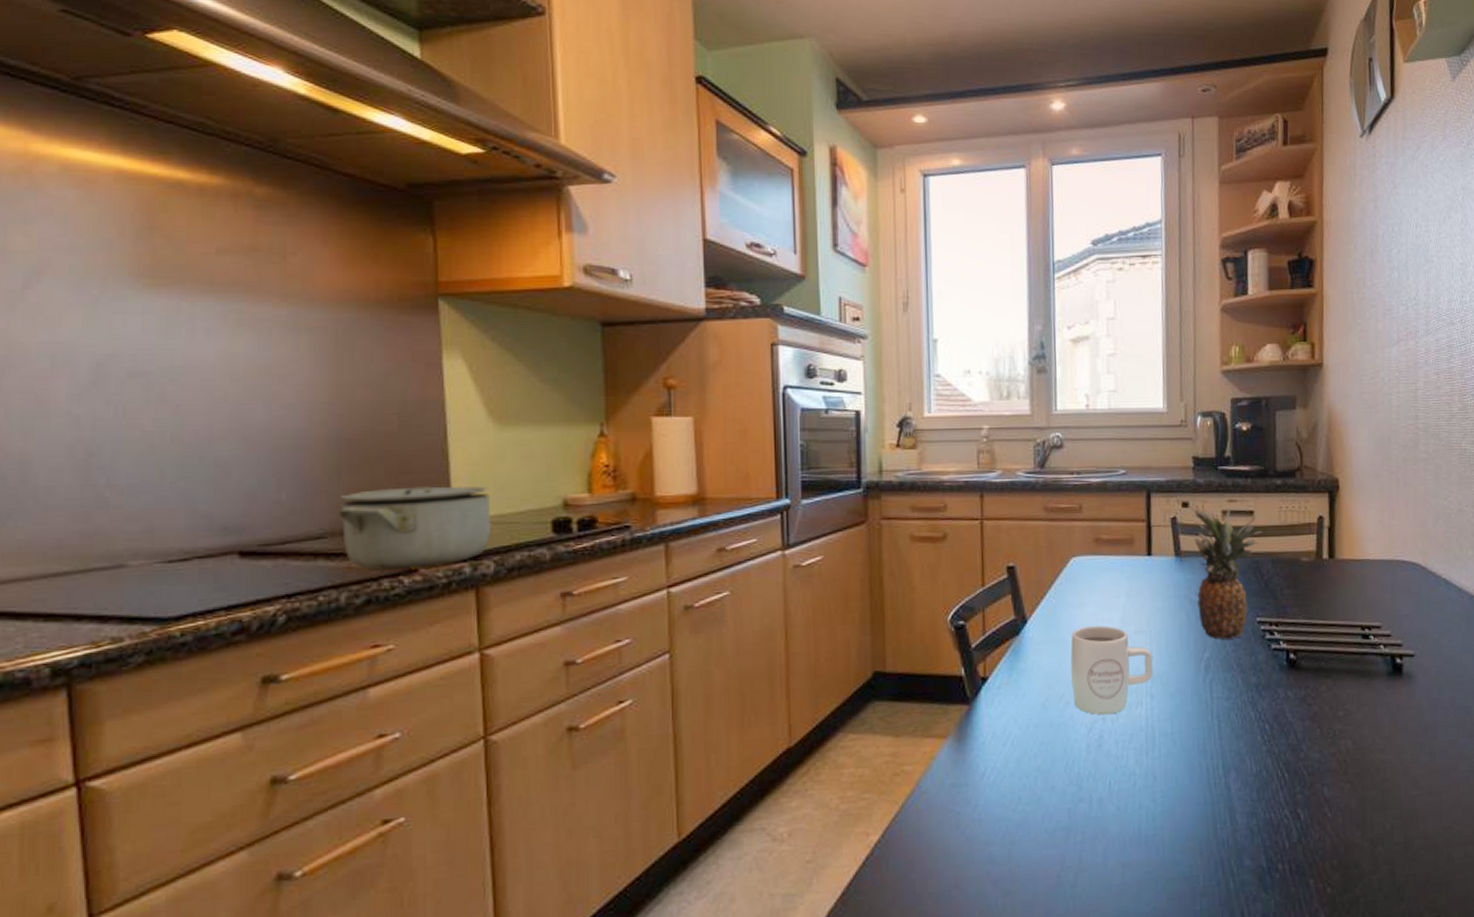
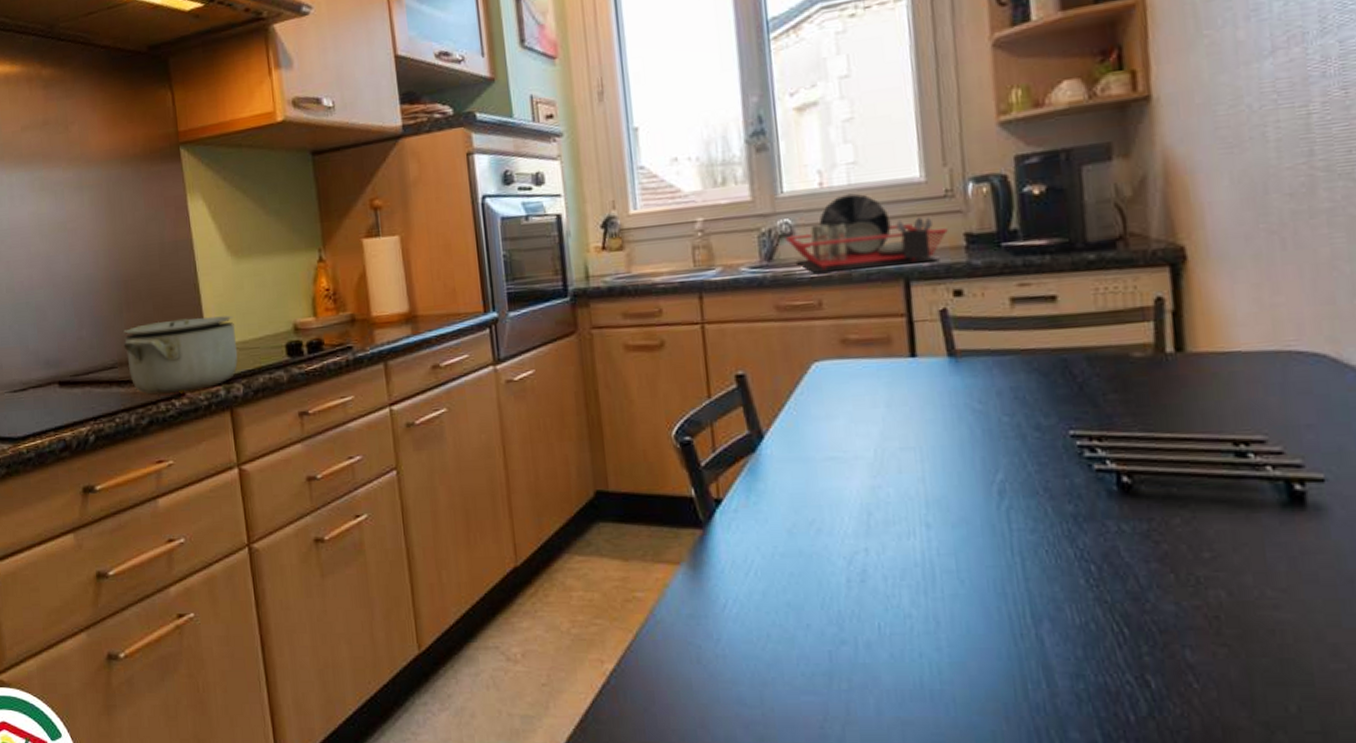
dish rack: none [1056,416,1181,481] -> present [786,193,948,273]
mug: present [1070,625,1154,715] -> none [819,440,928,546]
fruit: present [1190,507,1263,639] -> none [964,296,1073,458]

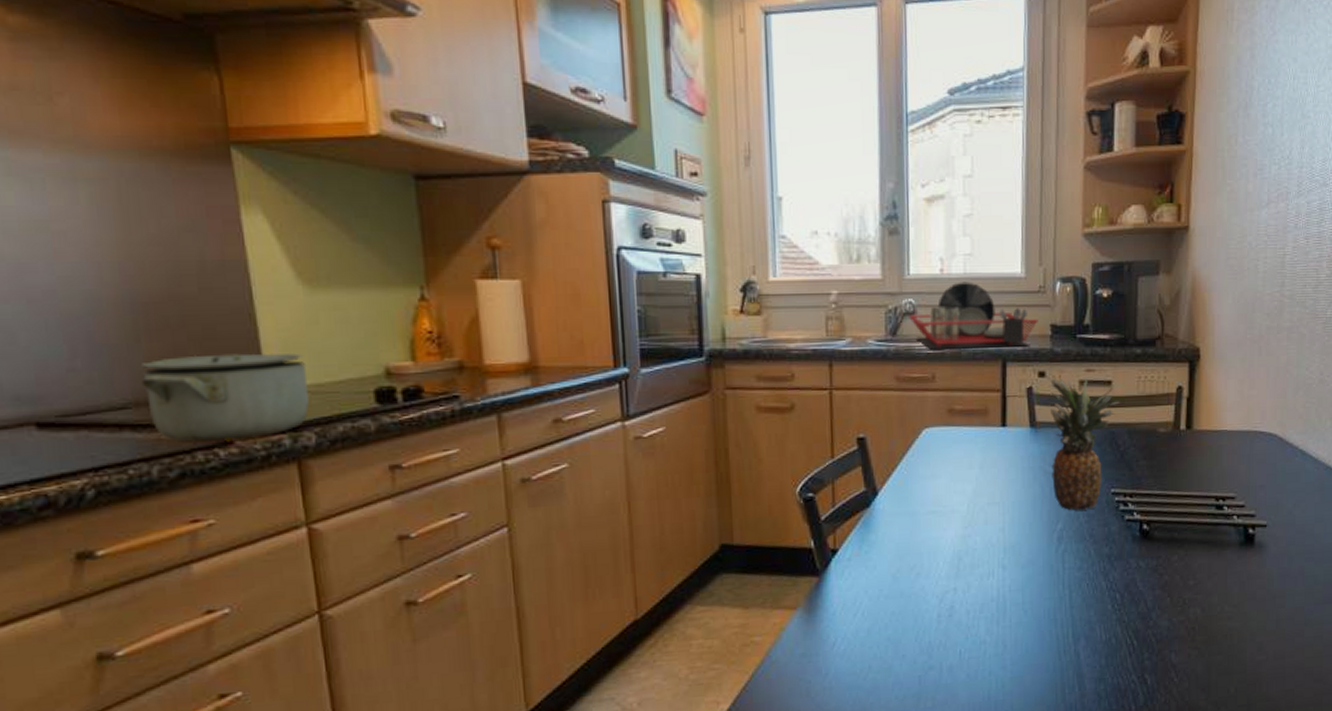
fruit: none [964,296,1073,458] -> present [1046,377,1121,511]

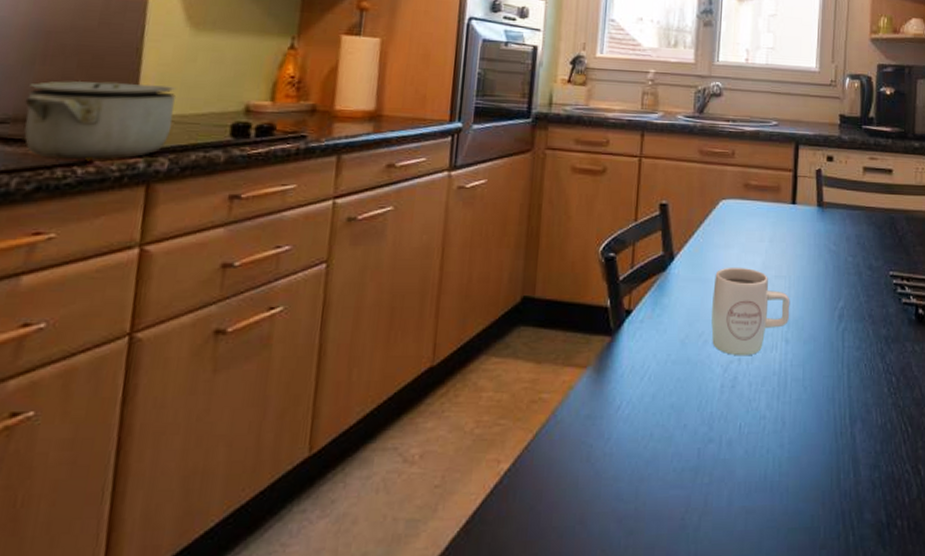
dish rack: present [909,281,1038,350] -> none [715,71,829,133]
mug: none [921,497,1006,586] -> present [711,267,790,356]
fruit: present [1046,377,1121,511] -> none [834,161,900,290]

